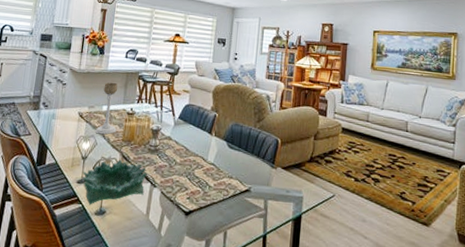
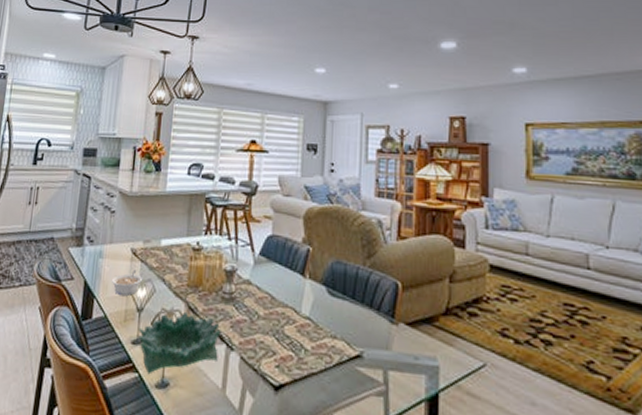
legume: none [61,128,88,147] -> present [111,269,143,296]
candle holder: present [95,82,118,135] -> none [152,208,180,278]

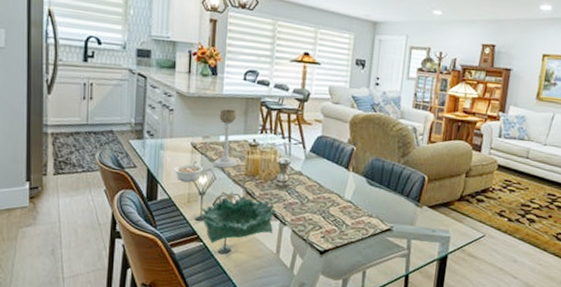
candle holder: none [152,208,180,278] -> present [212,109,238,168]

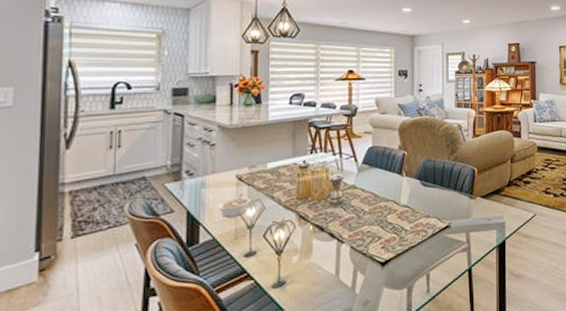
decorative bowl: present [201,195,275,244] -> none [251,220,330,279]
candle holder: present [212,109,238,168] -> none [260,135,288,197]

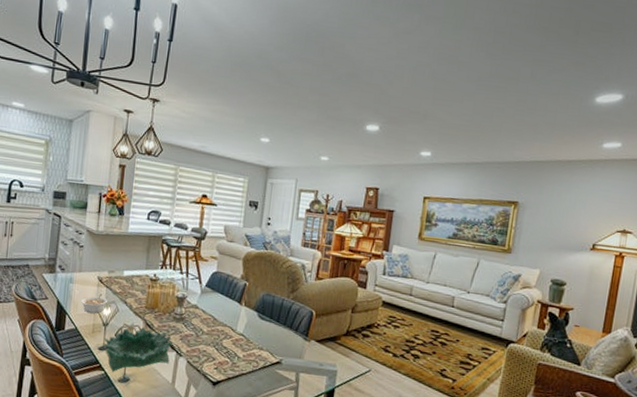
decorative bowl: none [251,220,330,279] -> present [104,327,172,373]

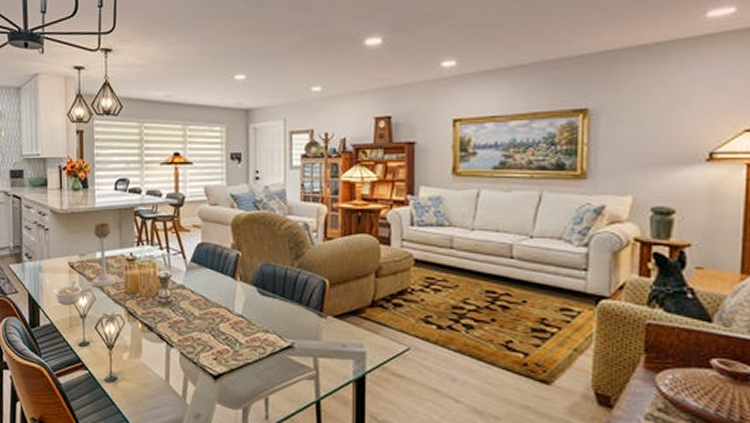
decorative bowl: present [104,327,172,373] -> none [84,315,160,371]
candle holder: none [116,246,140,301] -> present [91,223,117,287]

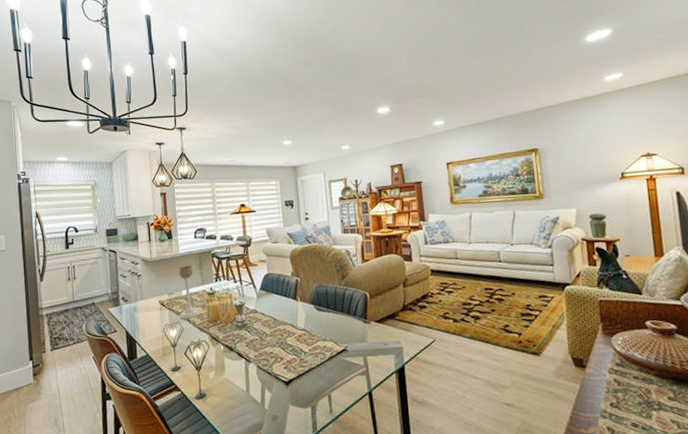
legume: present [53,281,83,304] -> none [147,316,173,337]

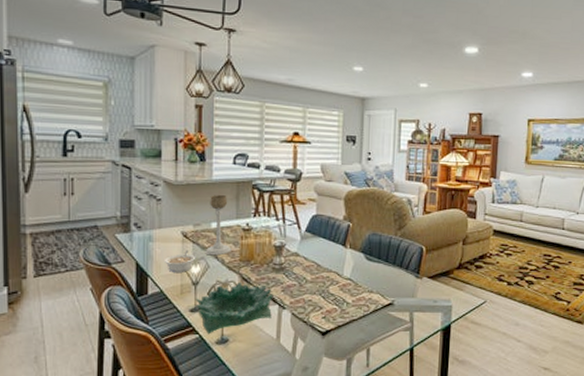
legume: none [147,316,173,337] -> present [164,250,196,272]
decorative bowl: none [176,340,240,391] -> present [196,281,272,335]

